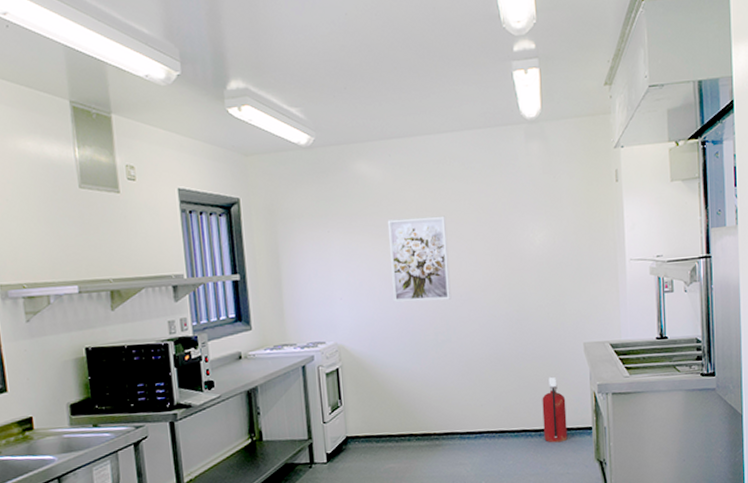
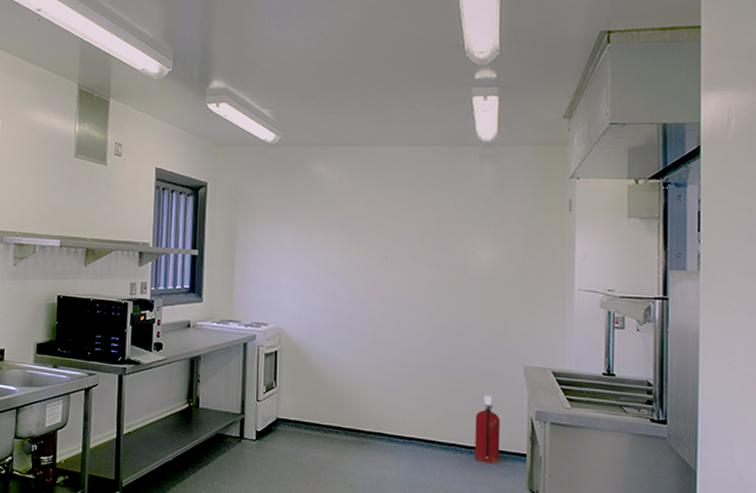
wall art: present [387,215,451,303] -> none [336,219,394,302]

